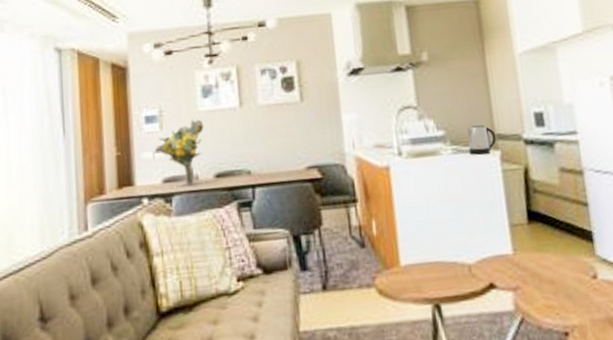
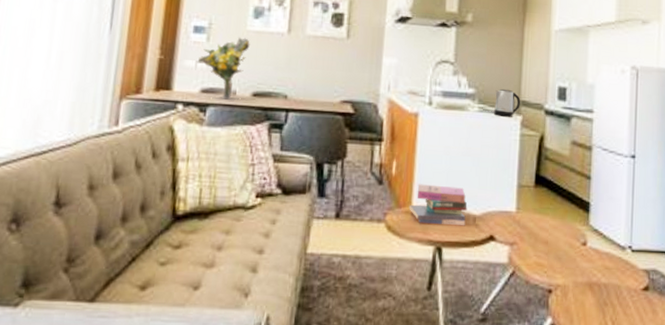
books: none [397,237,461,282] -> present [409,184,467,226]

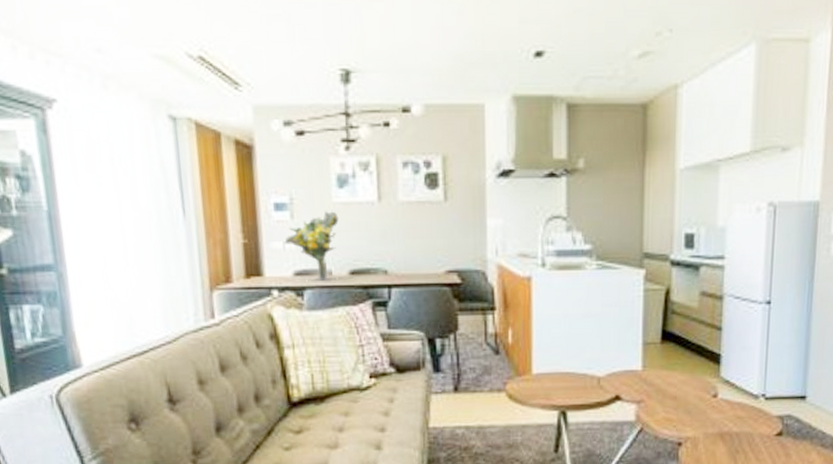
books: present [409,184,467,226] -> none [529,350,591,389]
kettle: present [494,88,521,118] -> none [614,241,643,273]

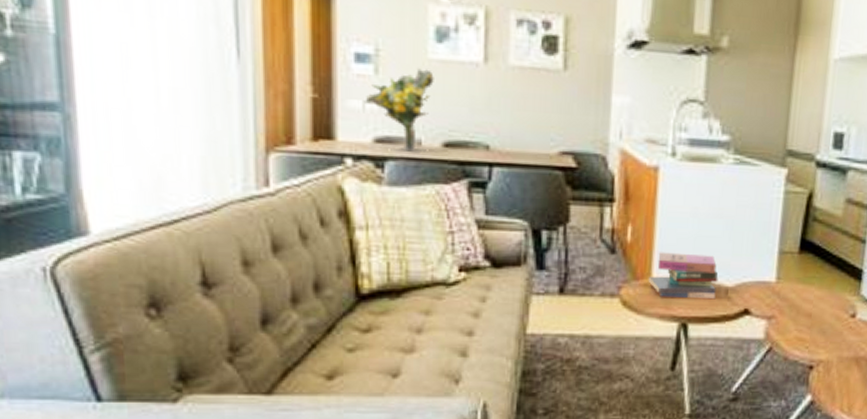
books: none [529,350,591,389] -> present [648,252,718,300]

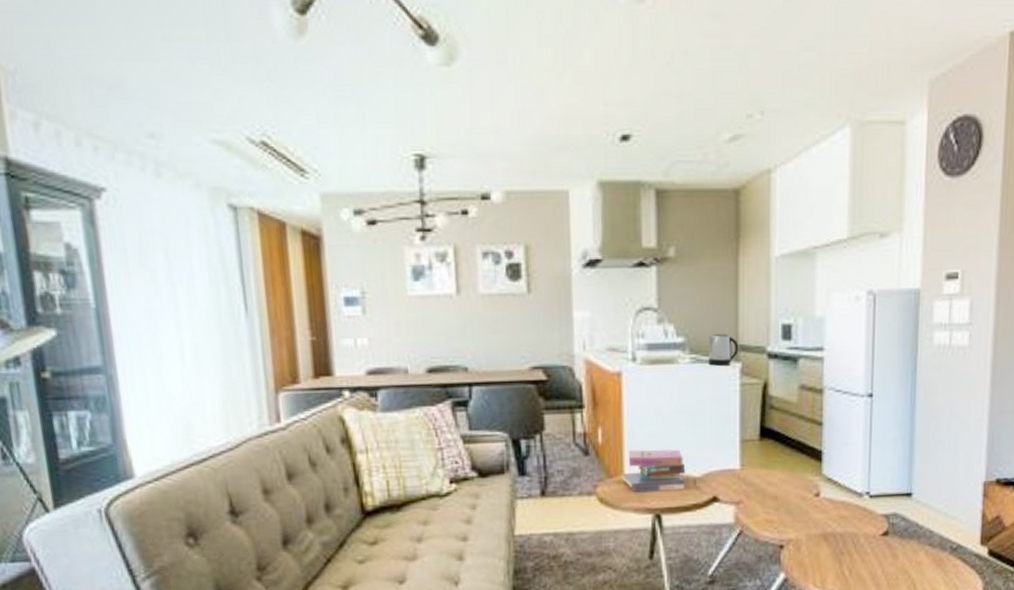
bouquet: present [365,68,434,154] -> none [356,305,415,382]
kettle: none [753,135,787,172] -> present [708,333,739,367]

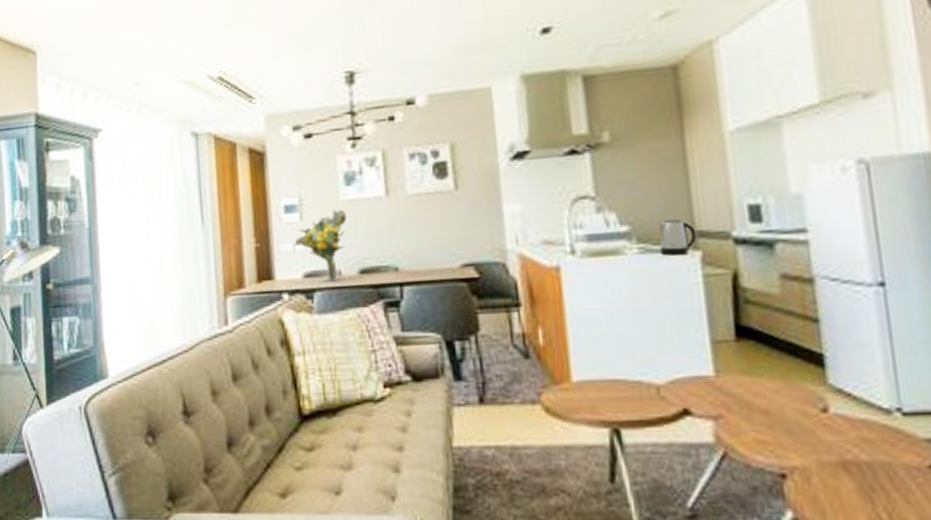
bouquet: none [356,305,415,382] -> present [294,209,347,284]
books: present [621,449,686,492] -> none [568,352,647,401]

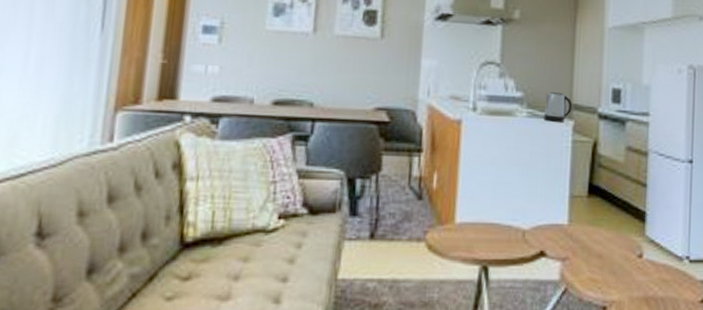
bouquet: present [294,209,347,284] -> none [207,38,270,111]

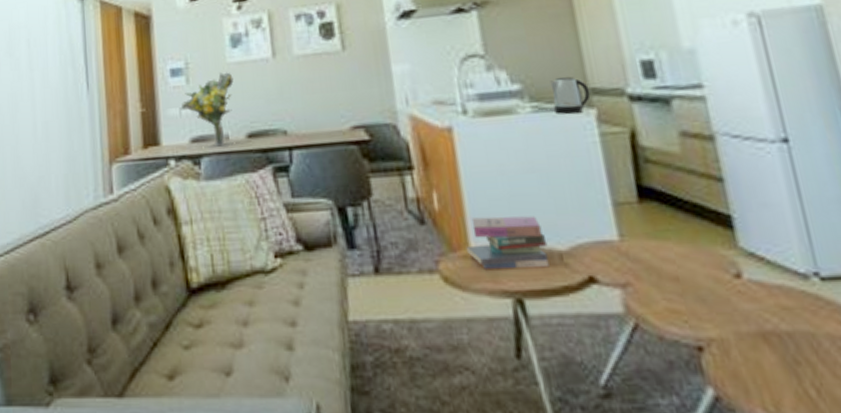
bouquet: none [207,38,270,111] -> present [181,72,234,149]
books: none [451,198,516,242] -> present [466,216,550,269]

